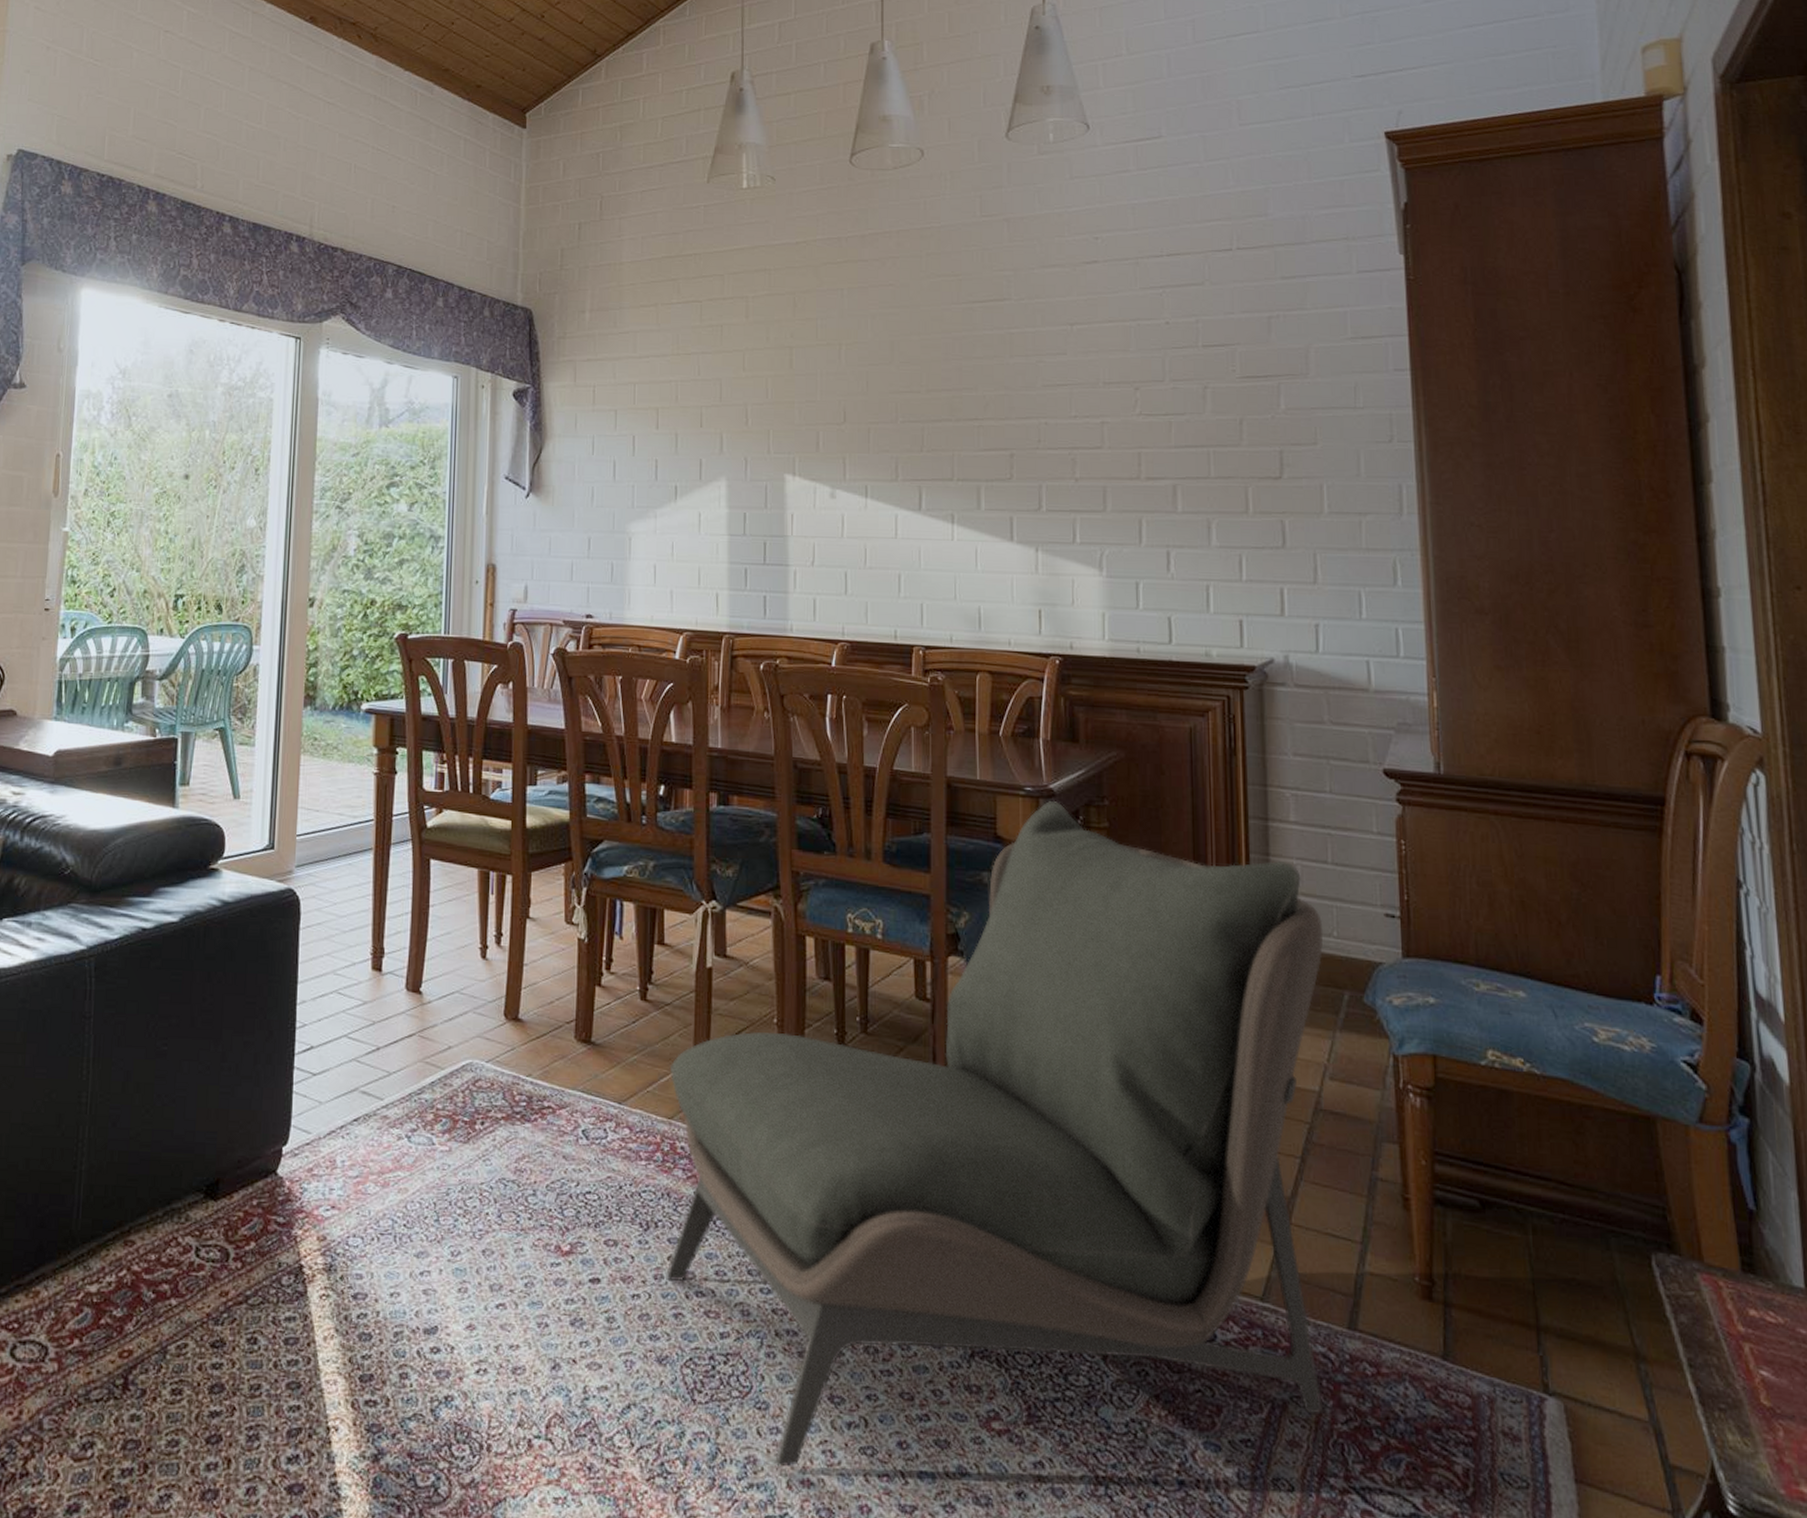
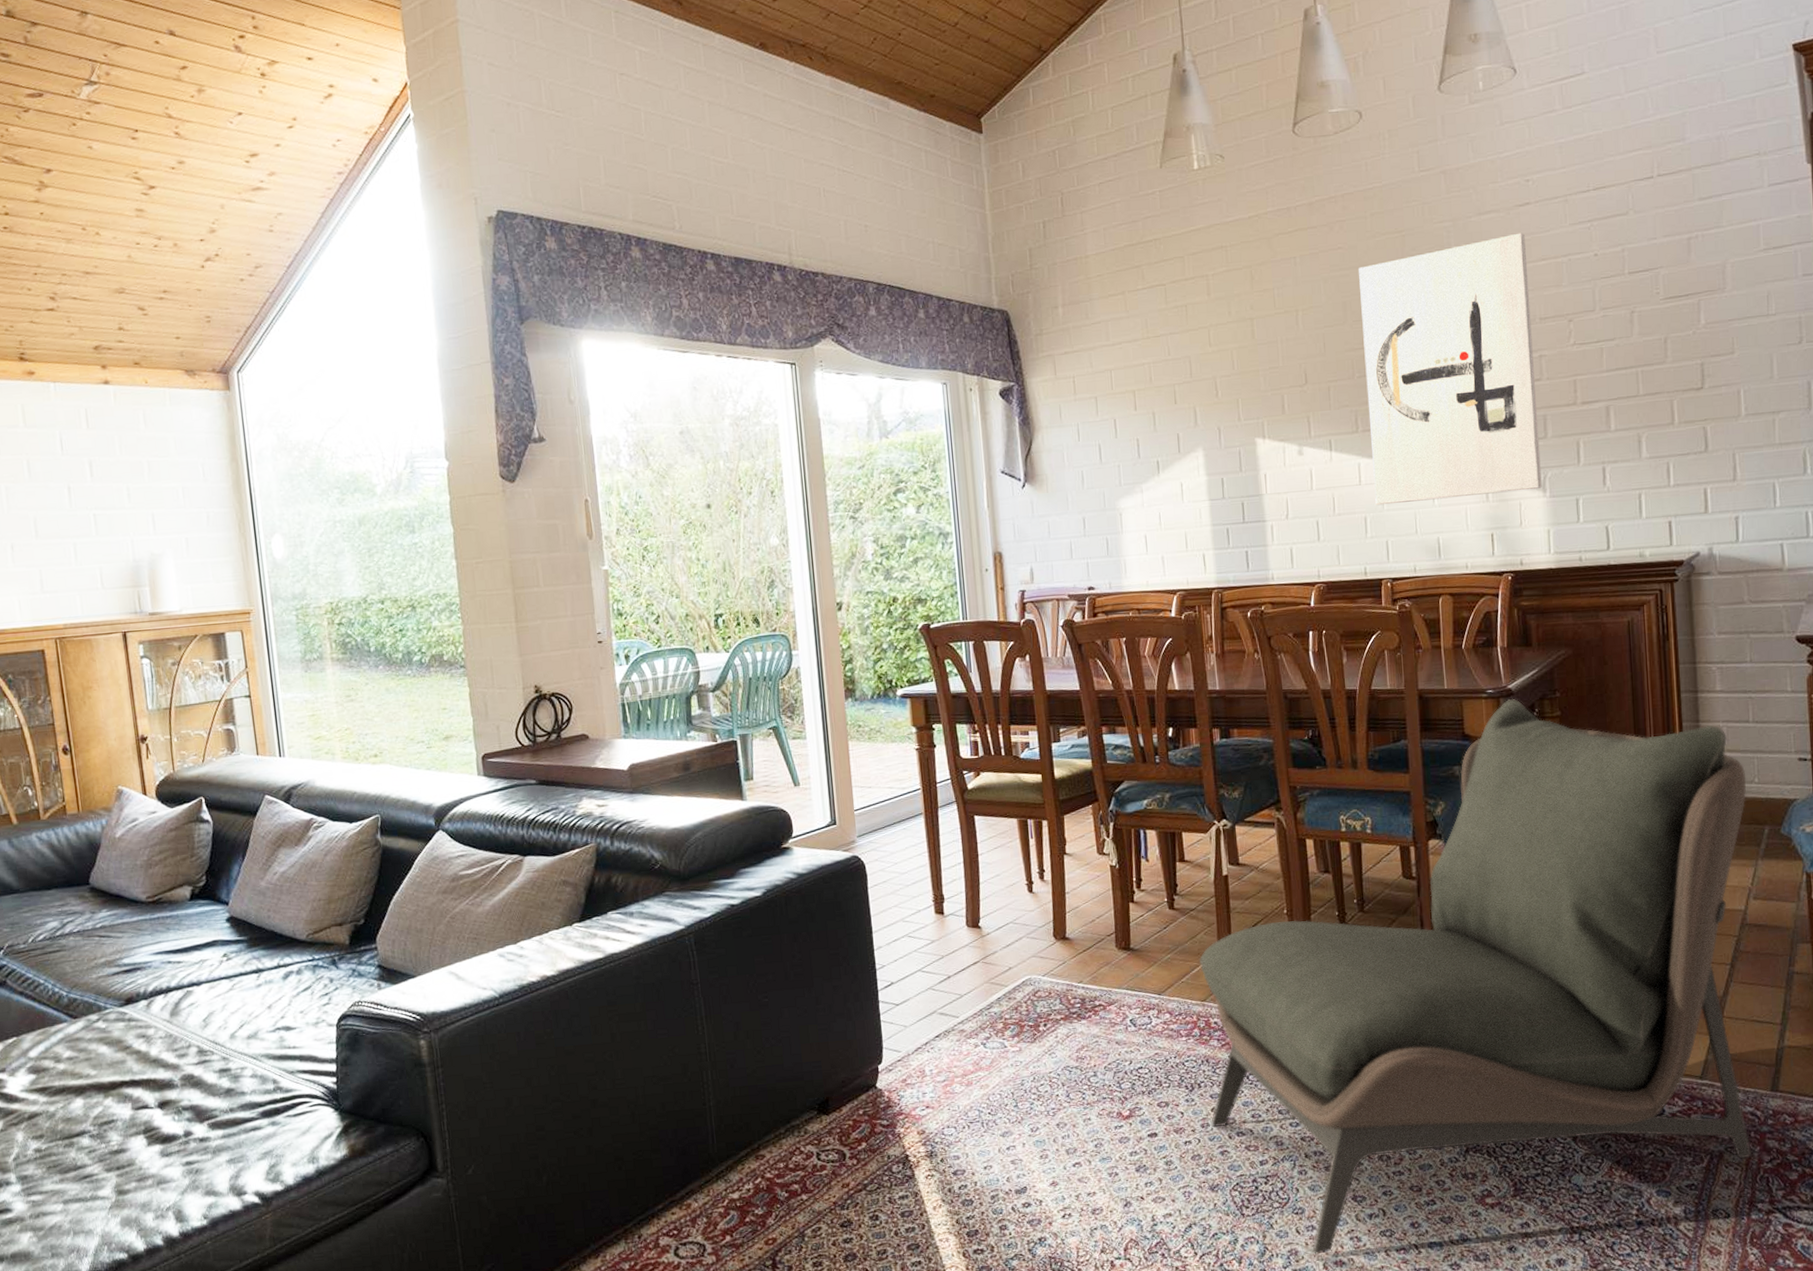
wall art: none [910,291,1098,567] -> present [1359,232,1542,506]

